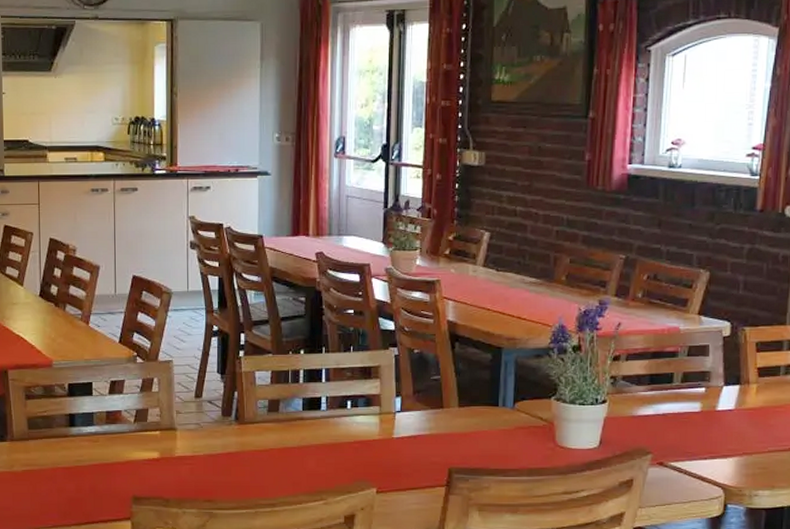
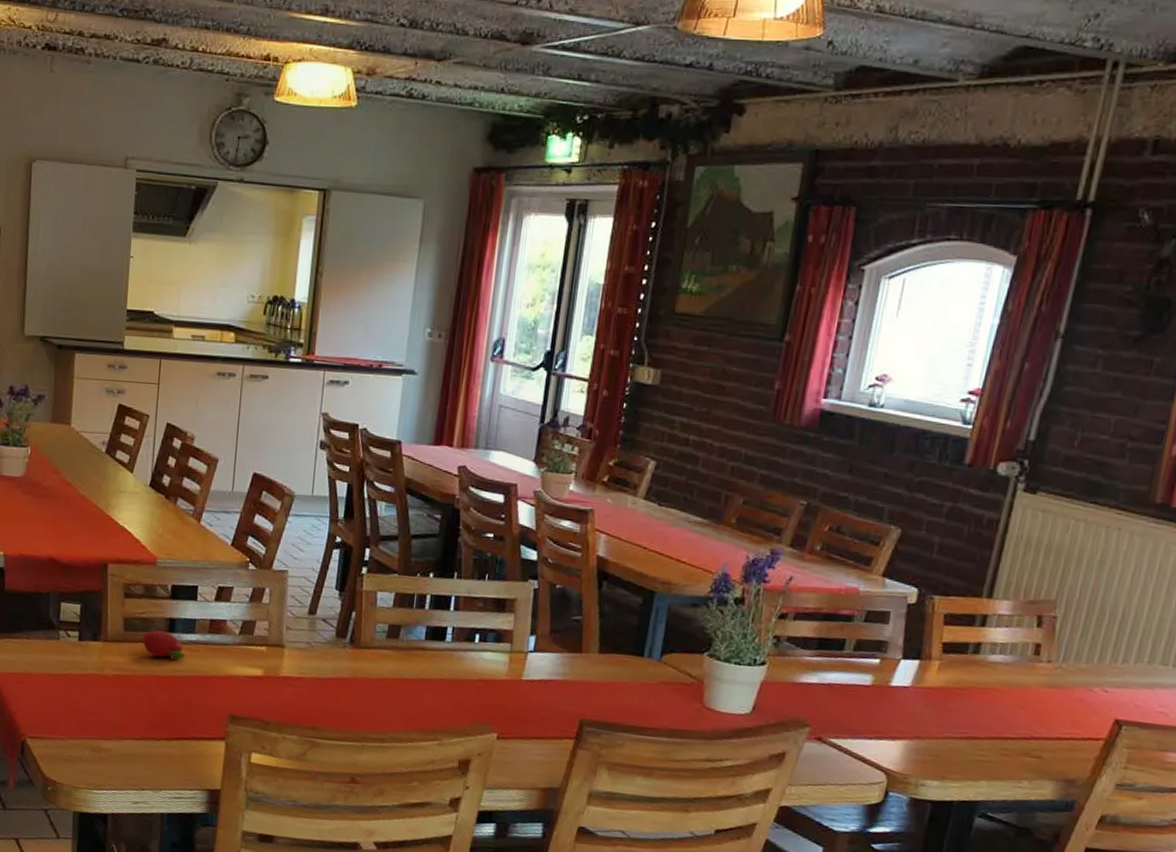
fruit: none [46,426,87,452] -> present [142,630,186,660]

